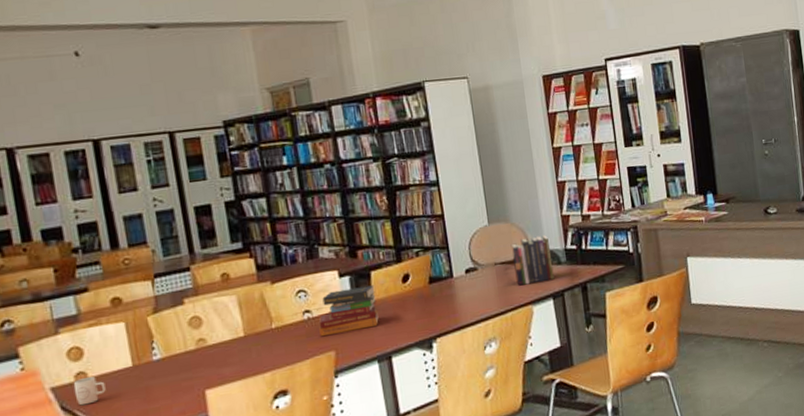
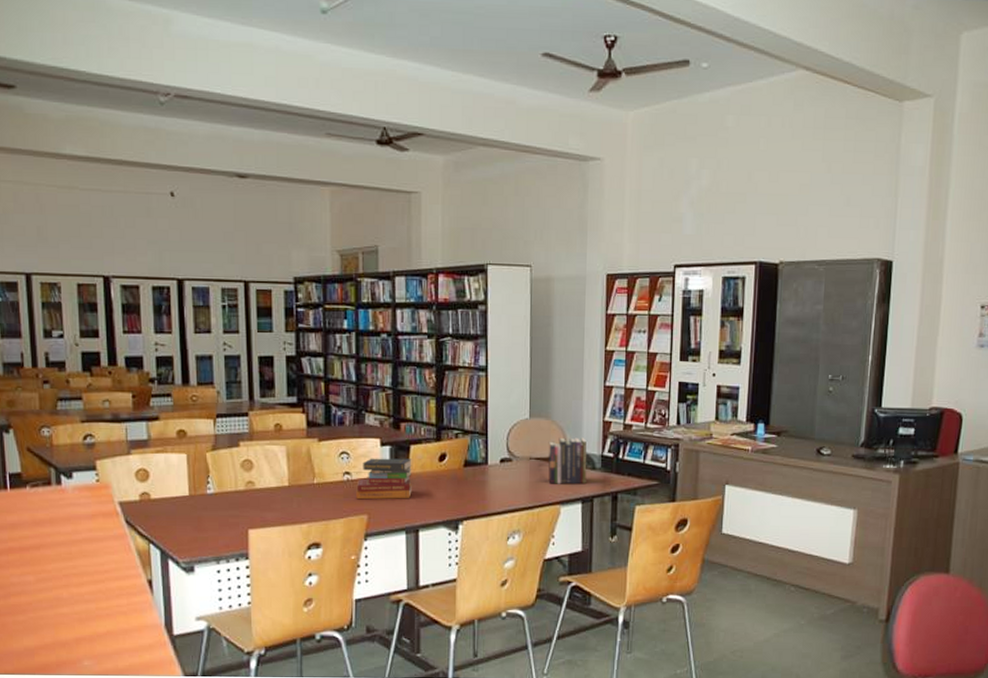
mug: present [73,376,106,406] -> none [138,499,164,523]

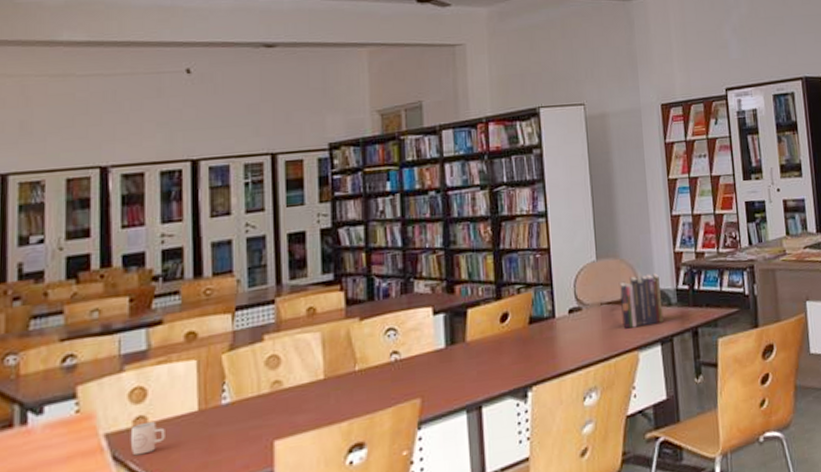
mug: none [138,499,164,523] -> present [130,422,165,456]
books: present [356,458,412,500] -> none [406,324,472,382]

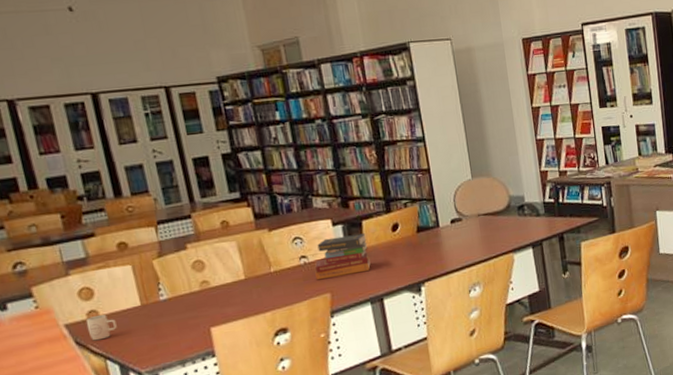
books: none [406,324,472,382] -> present [314,233,371,281]
books: present [618,273,664,329] -> none [493,189,534,236]

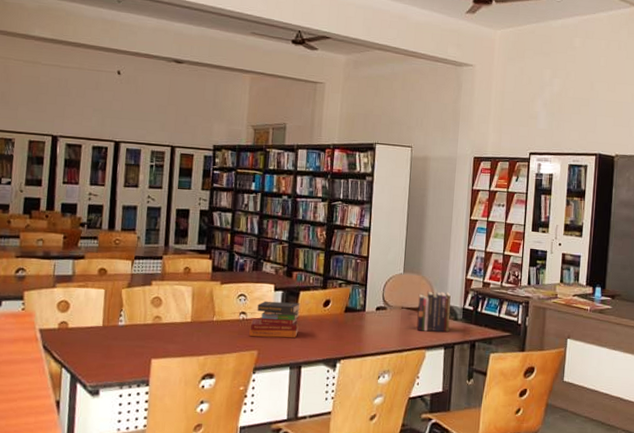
mug: present [86,315,117,341] -> none [55,327,79,349]
books: none [493,189,534,236] -> present [416,291,451,333]

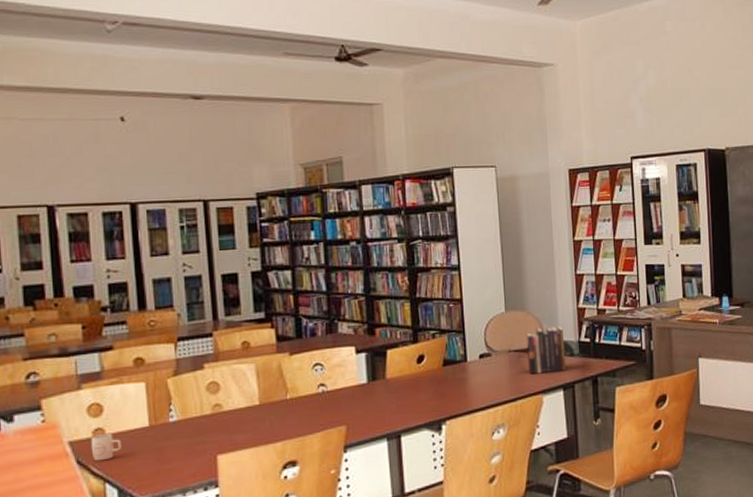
mug: none [55,327,79,349] -> present [90,434,121,462]
books: present [249,301,301,338] -> none [332,363,391,411]

